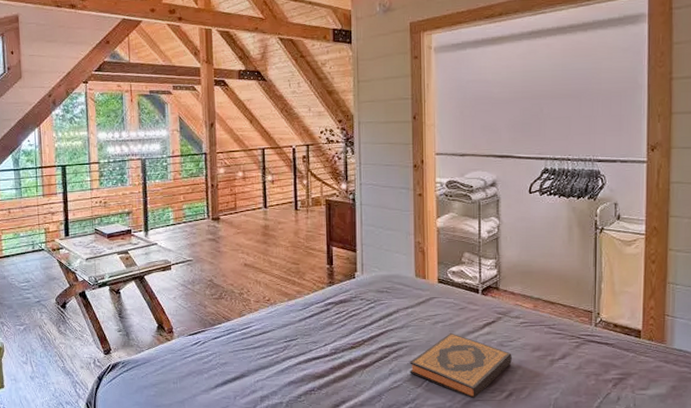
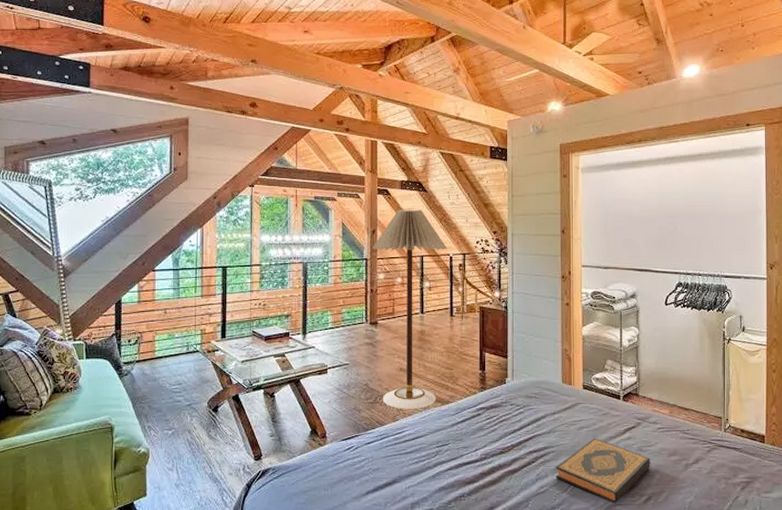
floor lamp: none [211,100,290,304] -> present [372,209,447,409]

